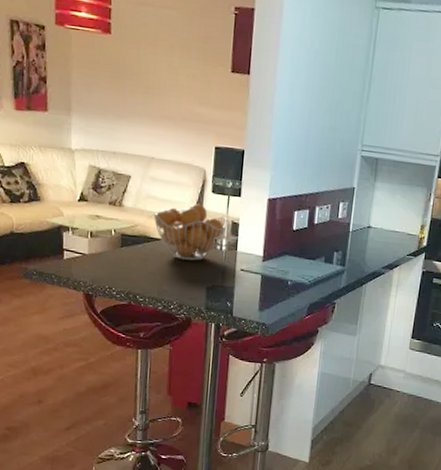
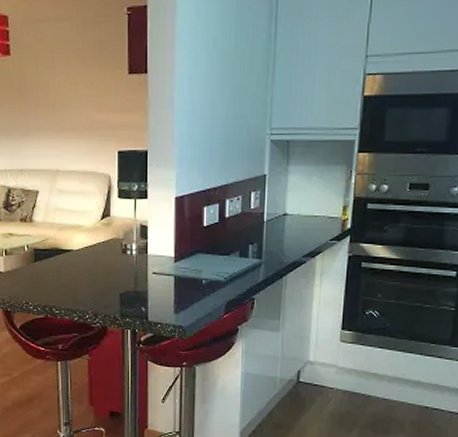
fruit basket: present [153,203,228,261] -> none [63,210,136,268]

